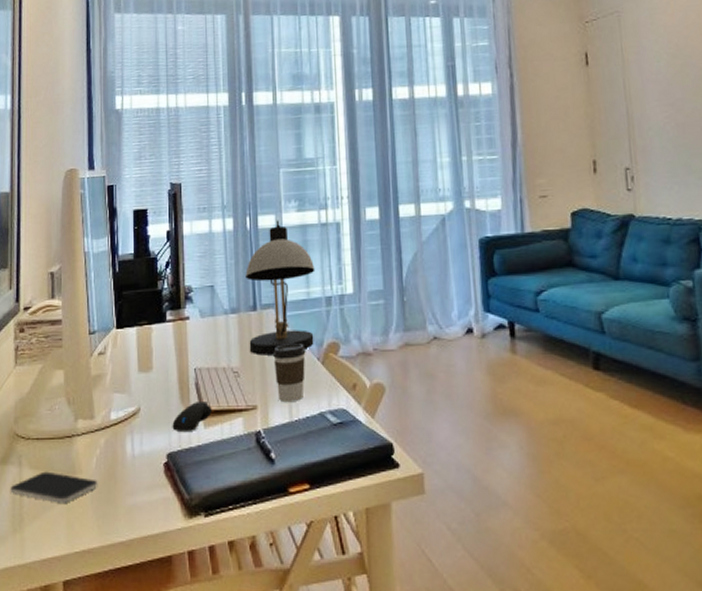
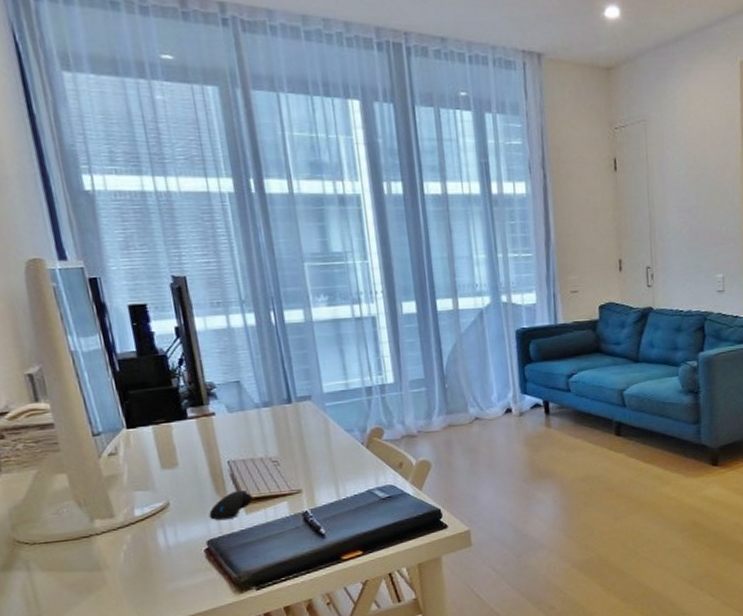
smartphone: present [10,471,98,503] -> none [20,571,131,599]
desk lamp: present [245,220,315,356] -> none [275,314,357,445]
coffee cup: present [273,343,306,403] -> none [314,431,350,485]

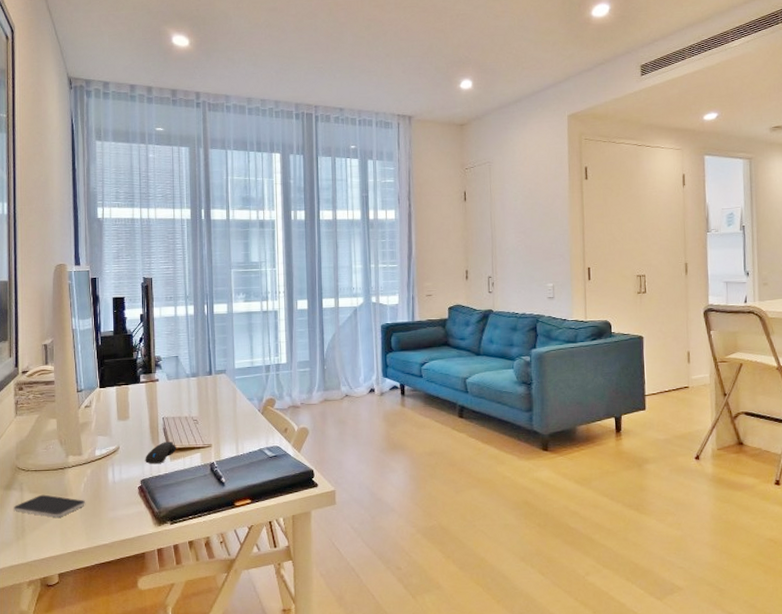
smartphone: none [20,571,131,599] -> present [14,494,86,518]

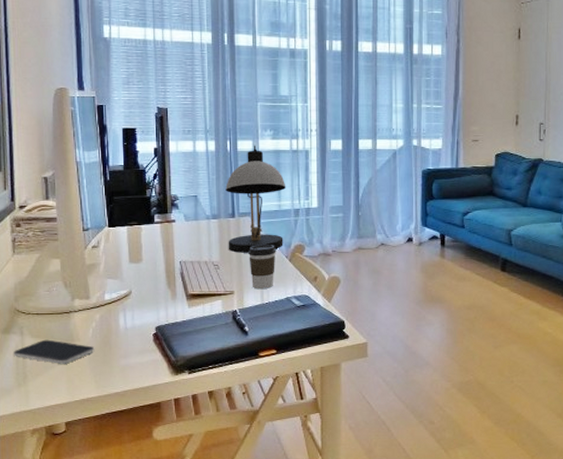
computer mouse: present [145,442,176,465] -> none [160,287,195,311]
desk lamp: none [203,308,258,408] -> present [226,145,286,253]
coffee cup: none [224,399,250,442] -> present [249,245,276,290]

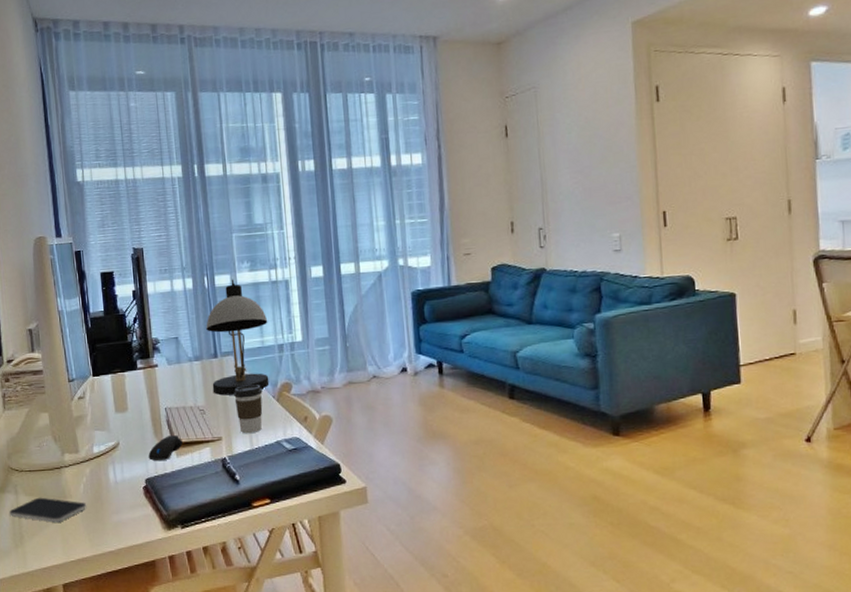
computer mouse: none [160,287,195,311] -> present [148,435,183,462]

